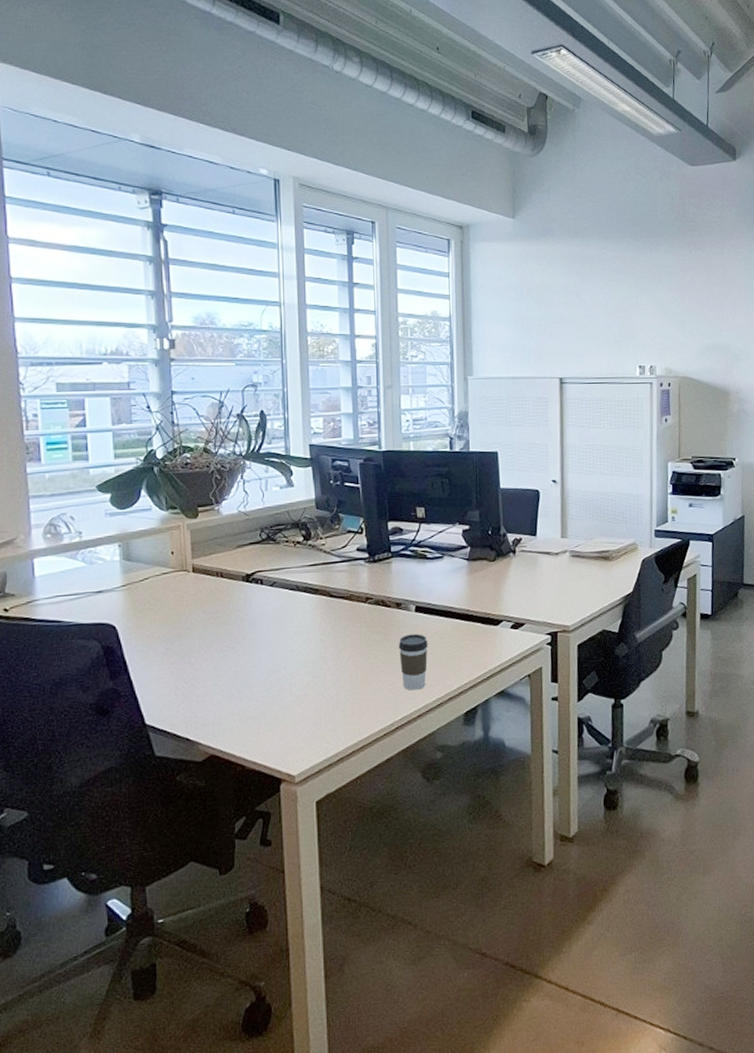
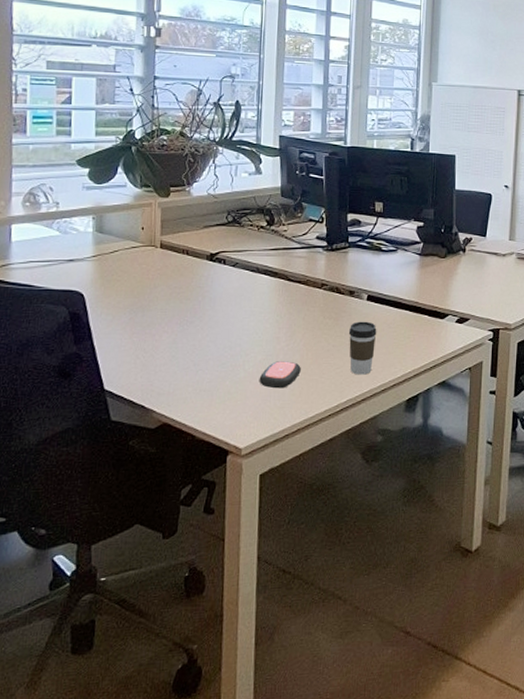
remote control: none [307,681,351,711] -> present [259,361,301,389]

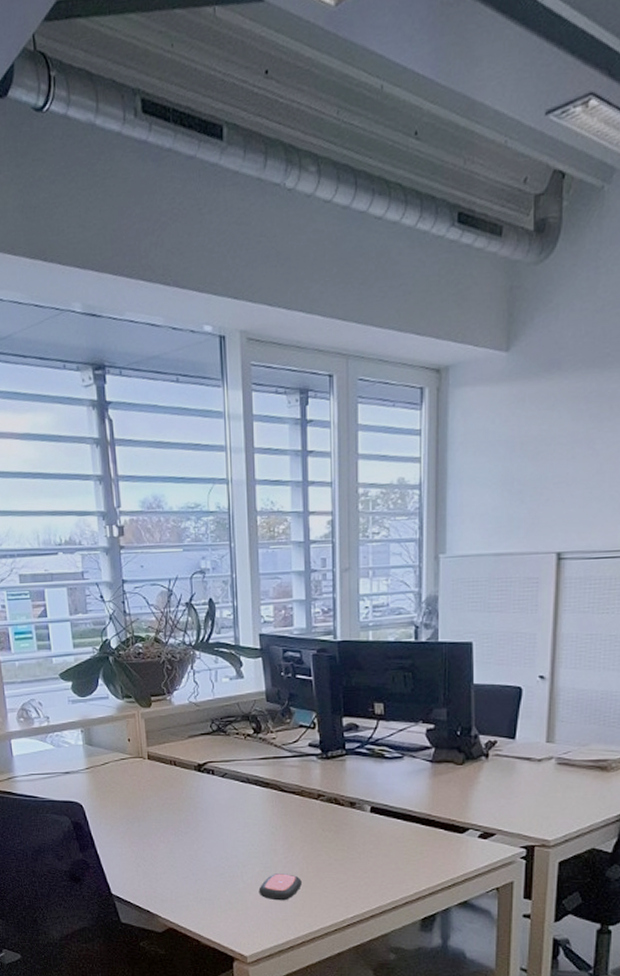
coffee cup: present [348,321,377,375] -> none [351,834,384,891]

